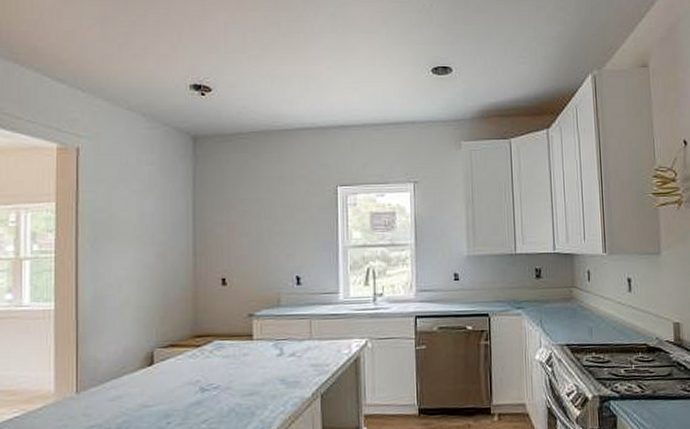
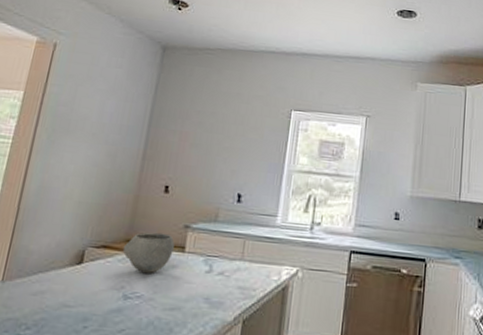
bowl: none [191,324,242,365] -> present [122,232,175,273]

